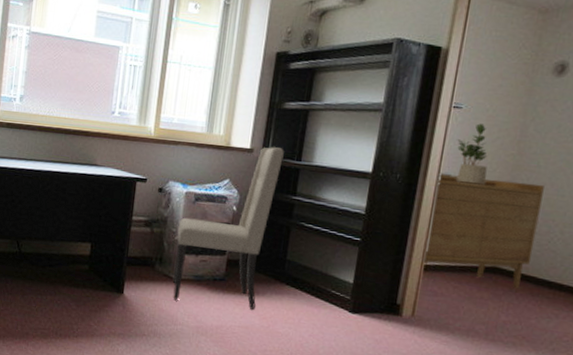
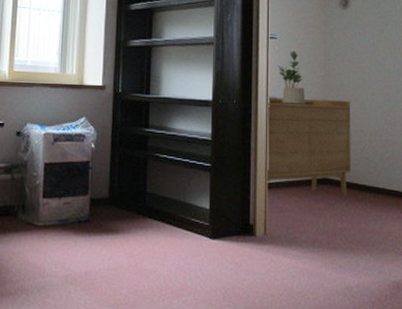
chair: present [172,146,284,311] -> none [37,82,134,250]

